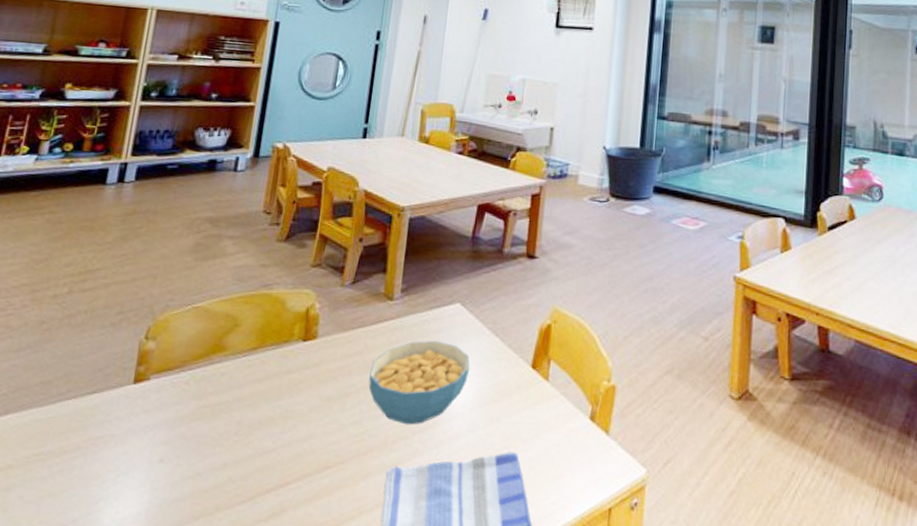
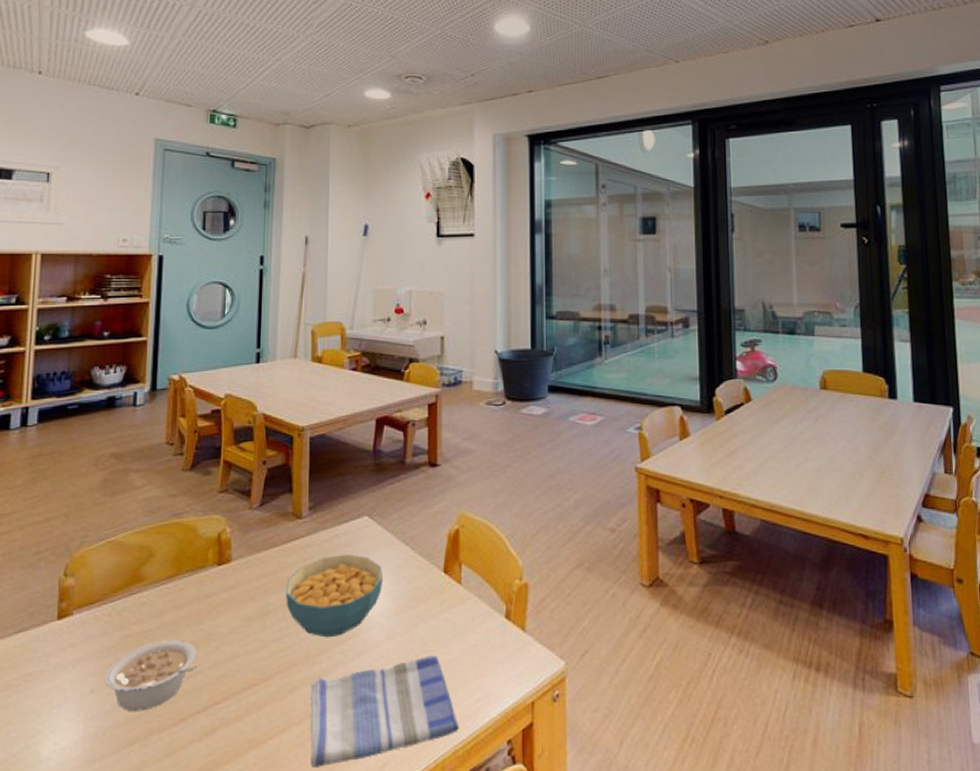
legume: none [175,414,272,486] -> present [105,641,197,711]

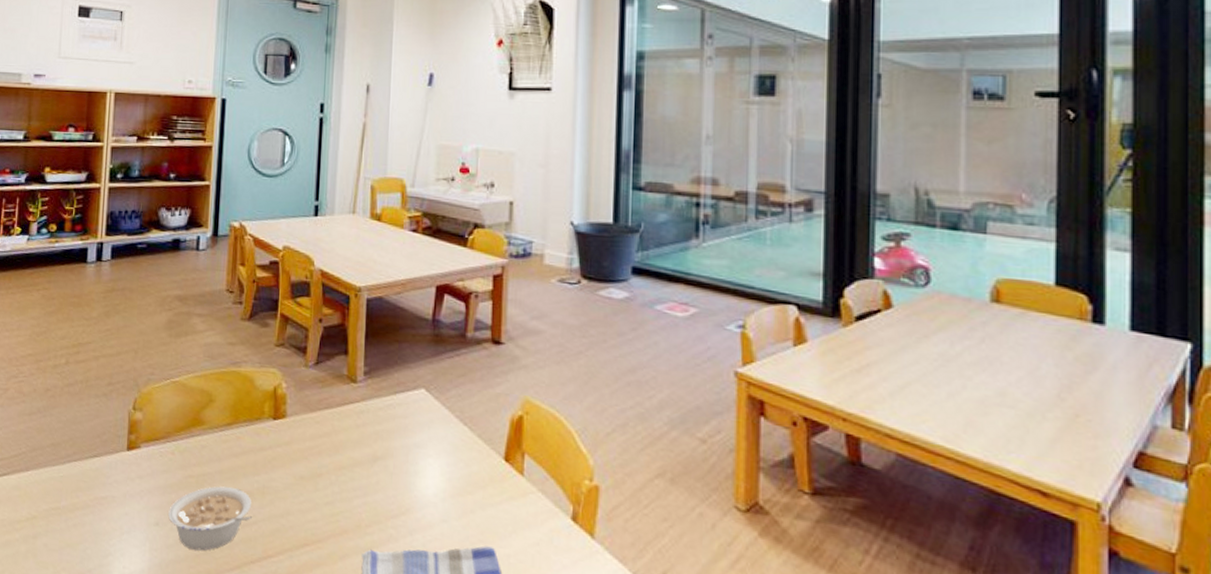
cereal bowl: present [286,554,384,638] -> none [339,425,440,510]

